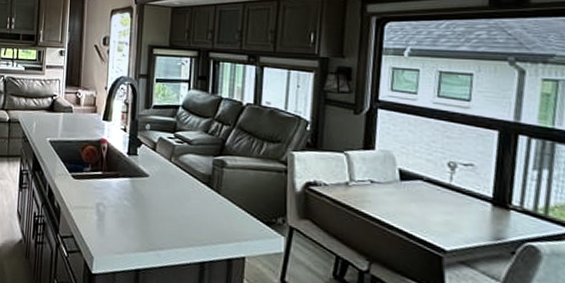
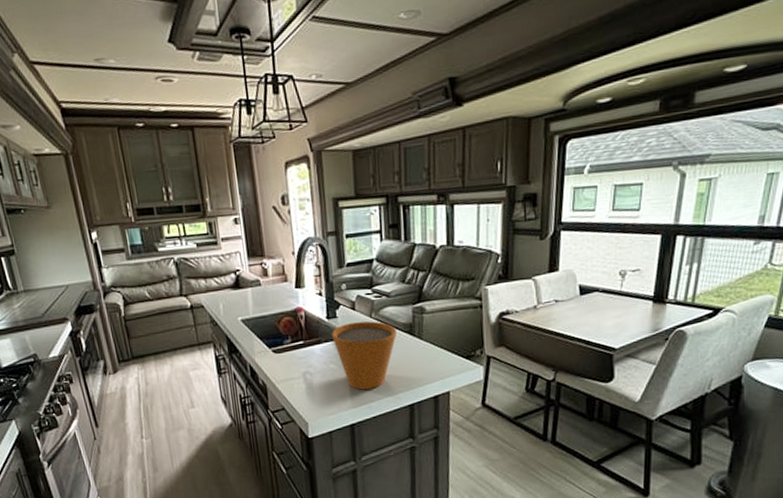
flower pot: none [130,163,194,236] -> present [332,321,397,390]

